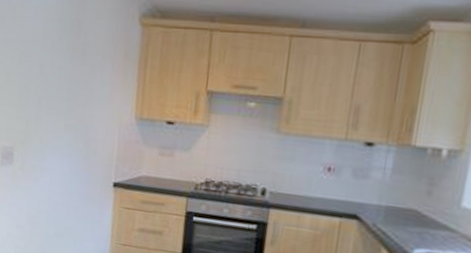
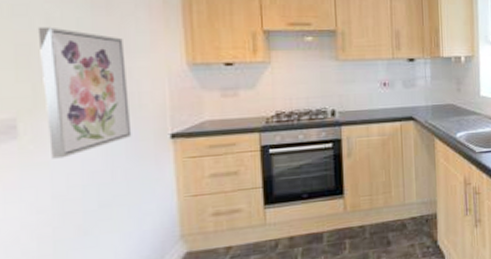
wall art: none [30,72,90,187] -> present [37,26,132,159]

